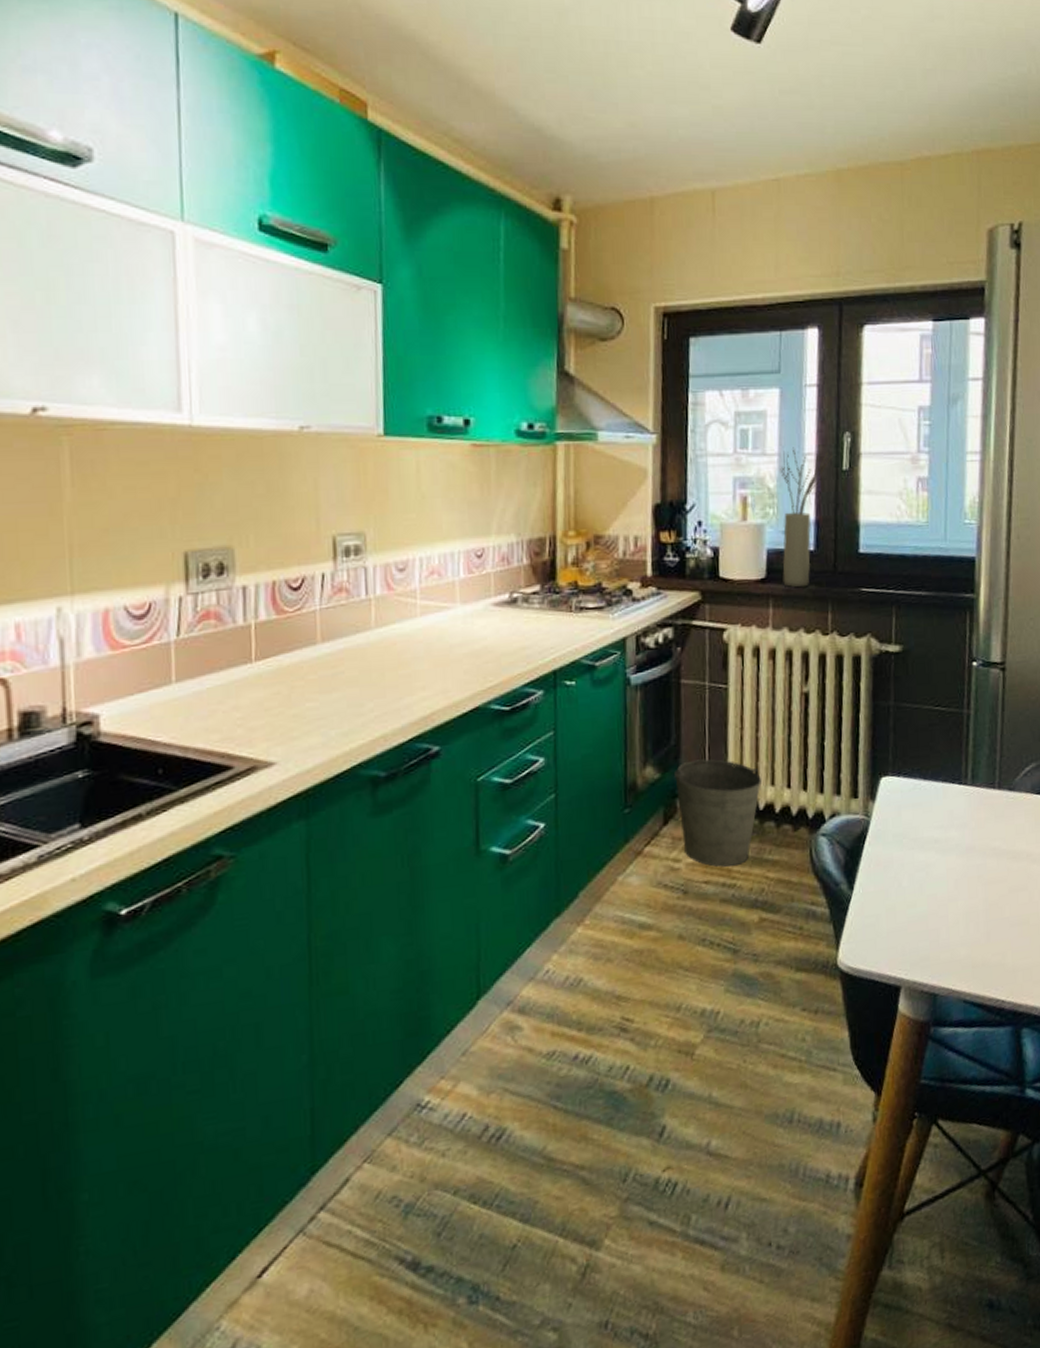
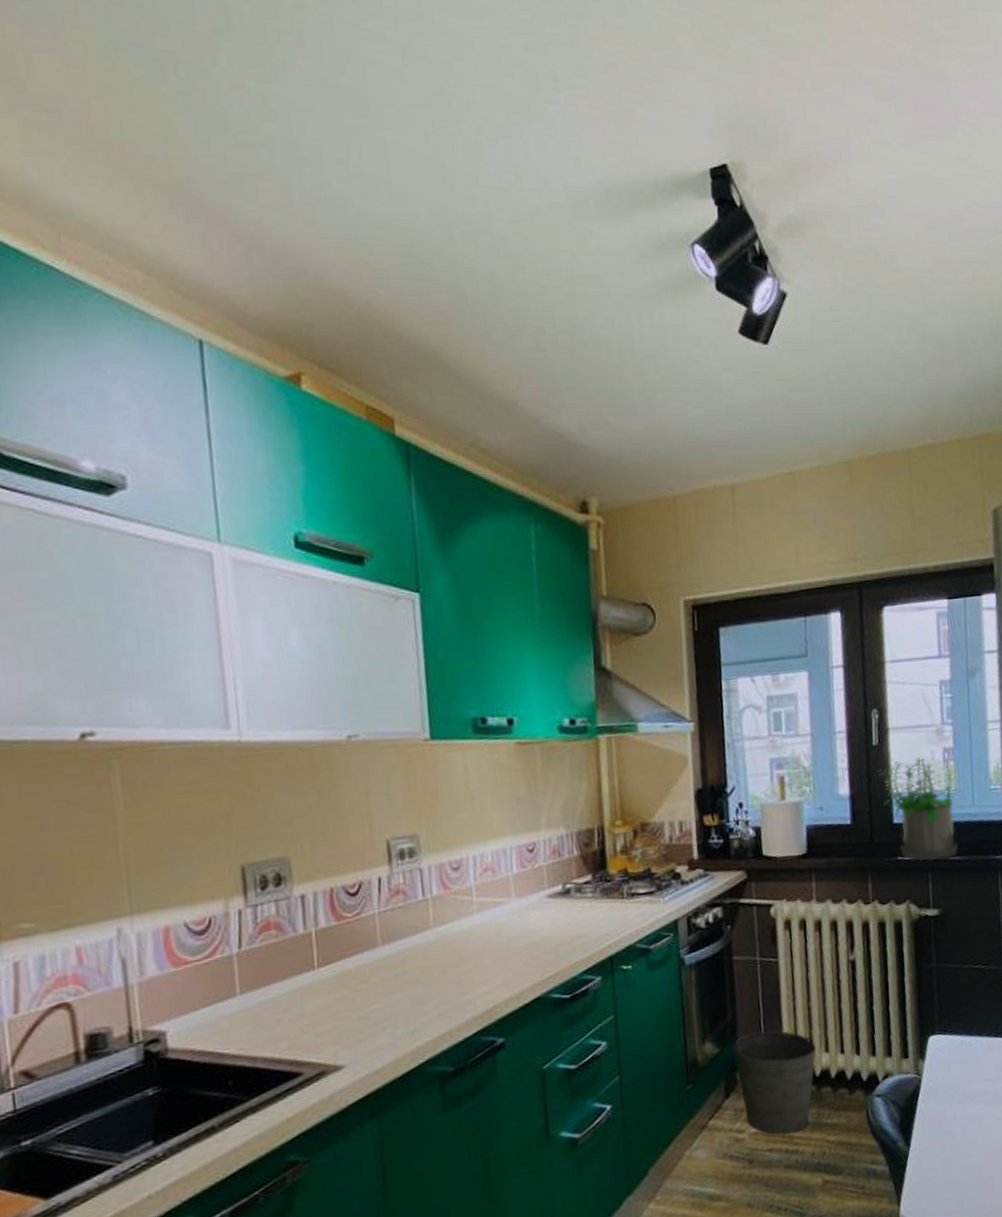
vase: present [780,447,833,588] -> none [813,726,862,861]
potted plant: none [846,486,936,594] -> present [877,757,965,861]

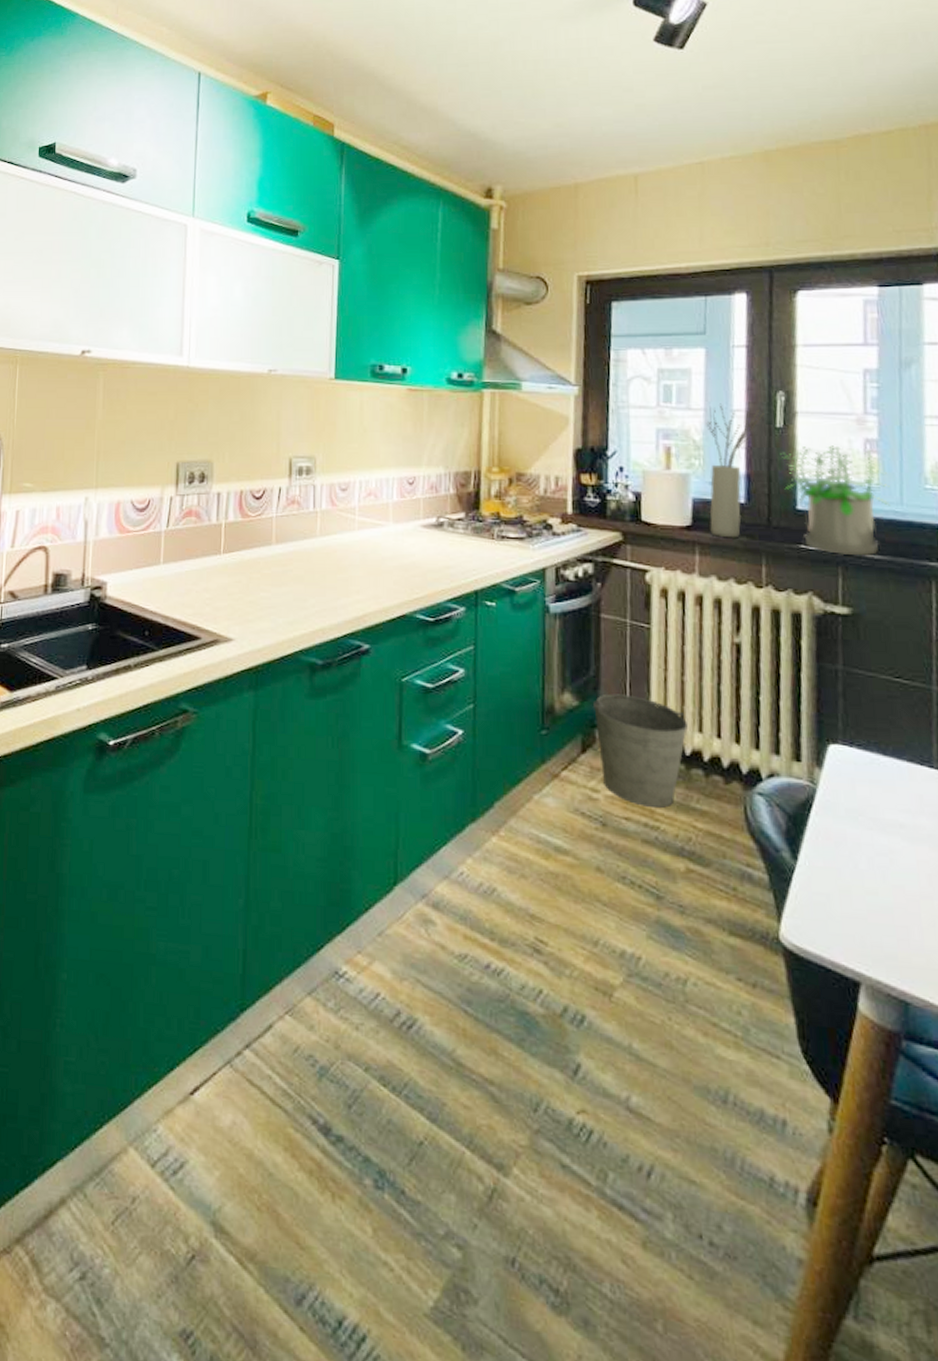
vase: none [813,726,862,861] -> present [706,403,765,538]

